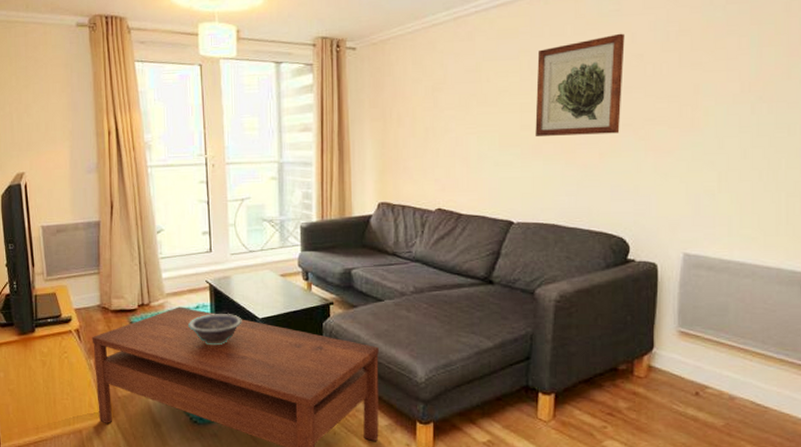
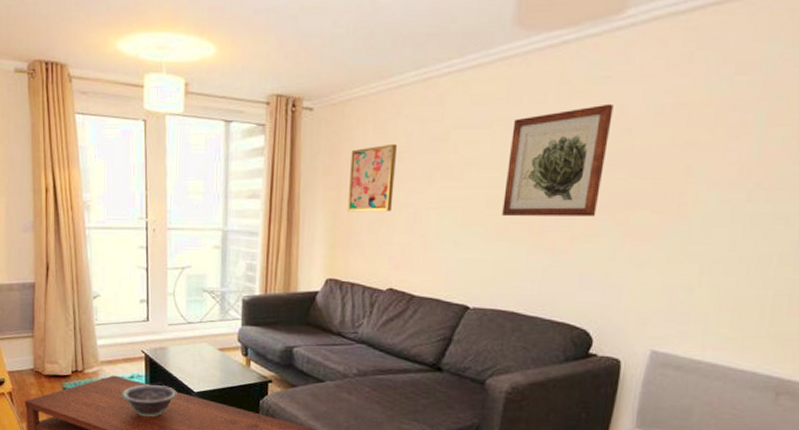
wall art: none [393,76,436,140] -> present [347,143,398,212]

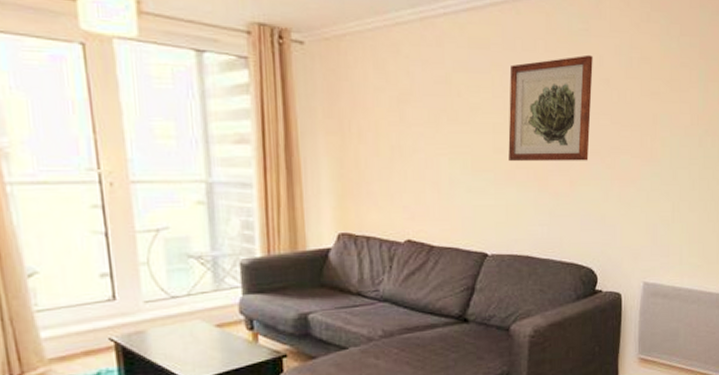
wall art: present [347,143,398,212] -> none [352,85,402,159]

